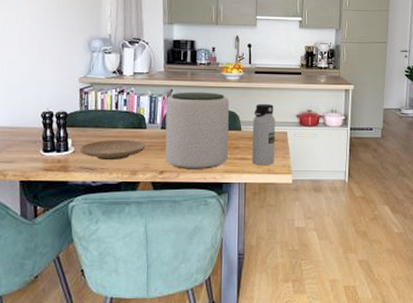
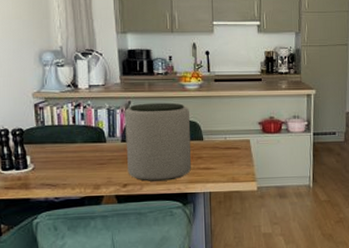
plate: present [79,139,145,161] -> none [39,154,106,176]
water bottle: present [252,103,276,166] -> none [214,112,239,175]

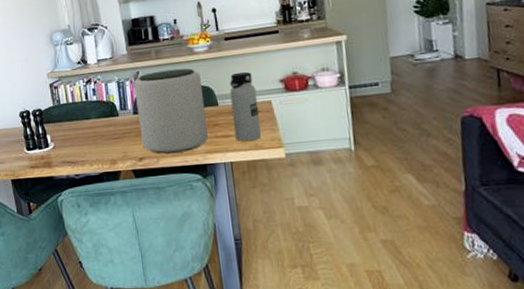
water bottle: none [214,112,239,175] -> present [229,71,261,142]

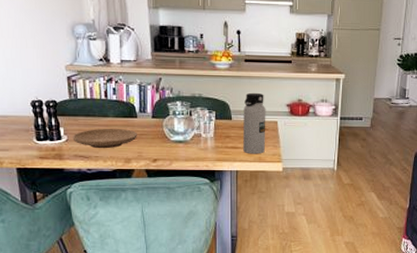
plate: none [59,129,121,153] -> present [72,128,137,149]
plant pot: present [133,68,209,154] -> none [155,80,220,158]

